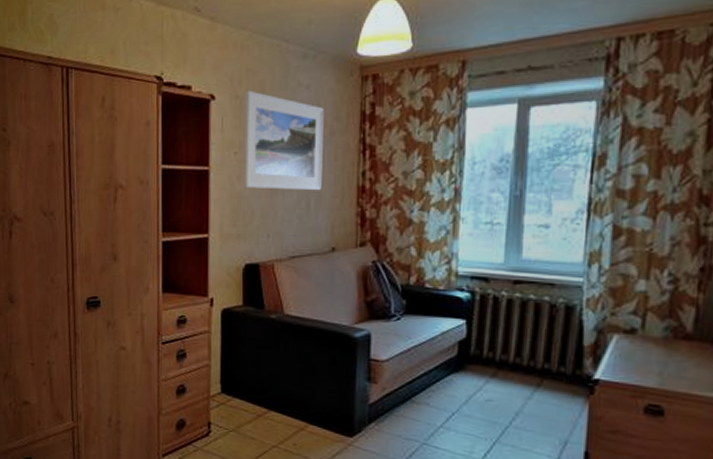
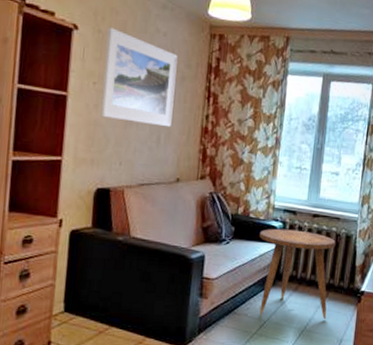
side table: none [439,300,551,415] -> present [259,228,336,320]

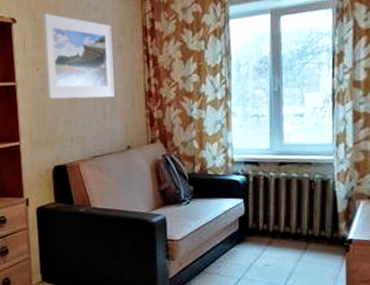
side table: present [259,228,336,320] -> none [220,181,310,273]

